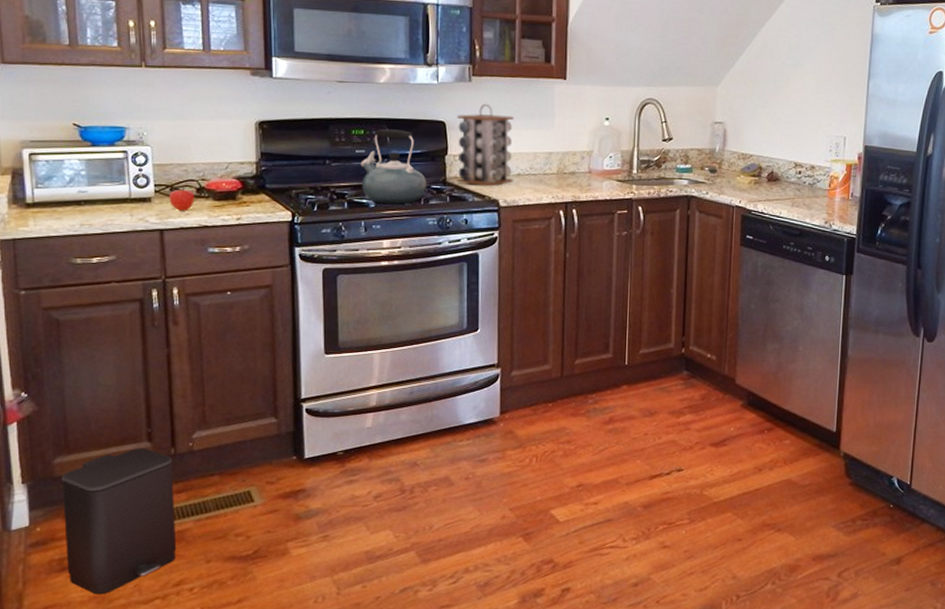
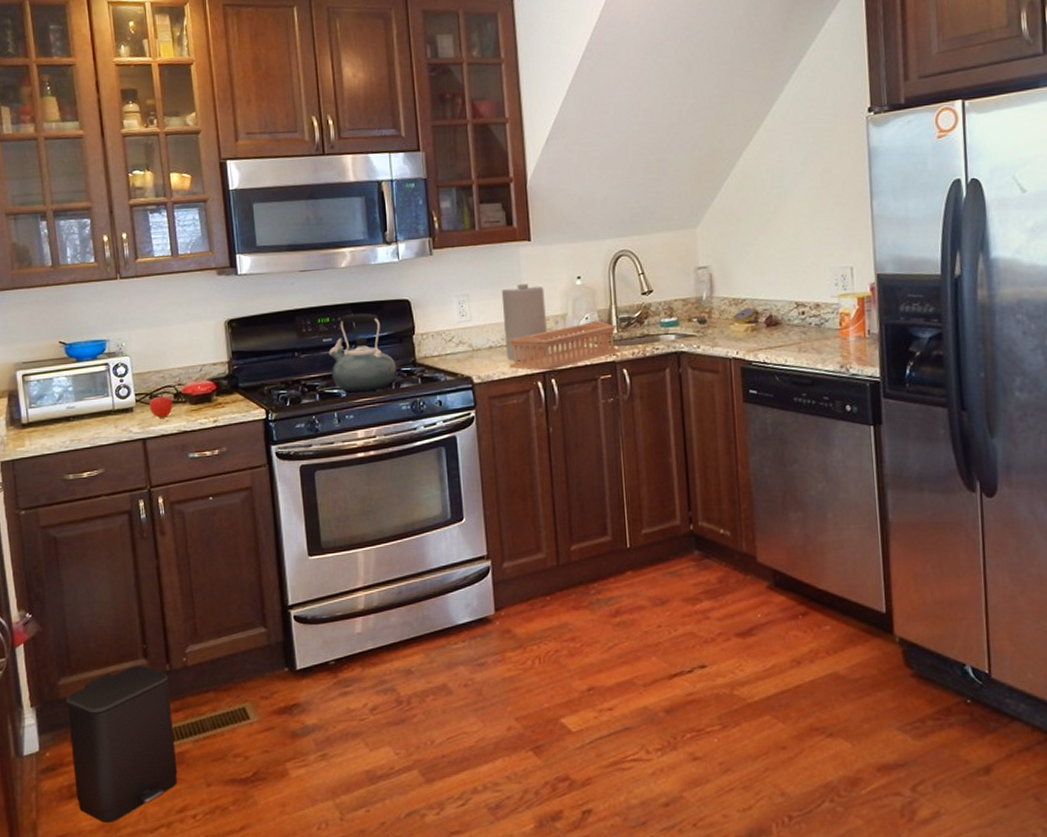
spice rack: present [457,103,515,187] -> none [421,276,485,365]
paper towel holder: none [533,119,574,191] -> present [501,284,547,362]
dish rack: none [534,159,637,202] -> present [508,320,620,371]

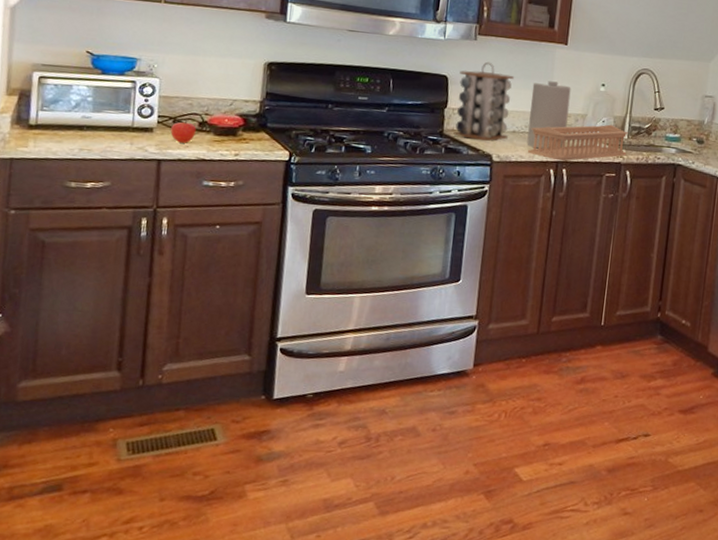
pedal bin: present [66,666,178,823] -> none [15,377,140,528]
kettle: present [328,313,397,393] -> none [360,78,425,152]
spice rack: none [421,276,485,365] -> present [453,61,515,142]

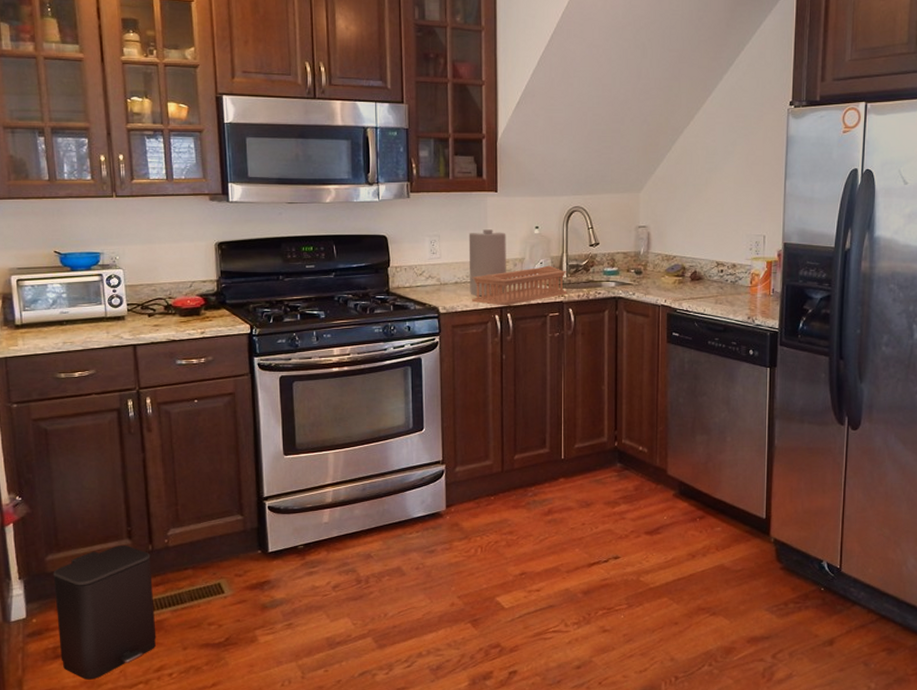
pedal bin: none [15,377,140,528] -> present [53,546,156,680]
fruit: present [170,121,196,143] -> none [140,306,163,327]
spice rack: present [453,61,515,142] -> none [397,217,451,295]

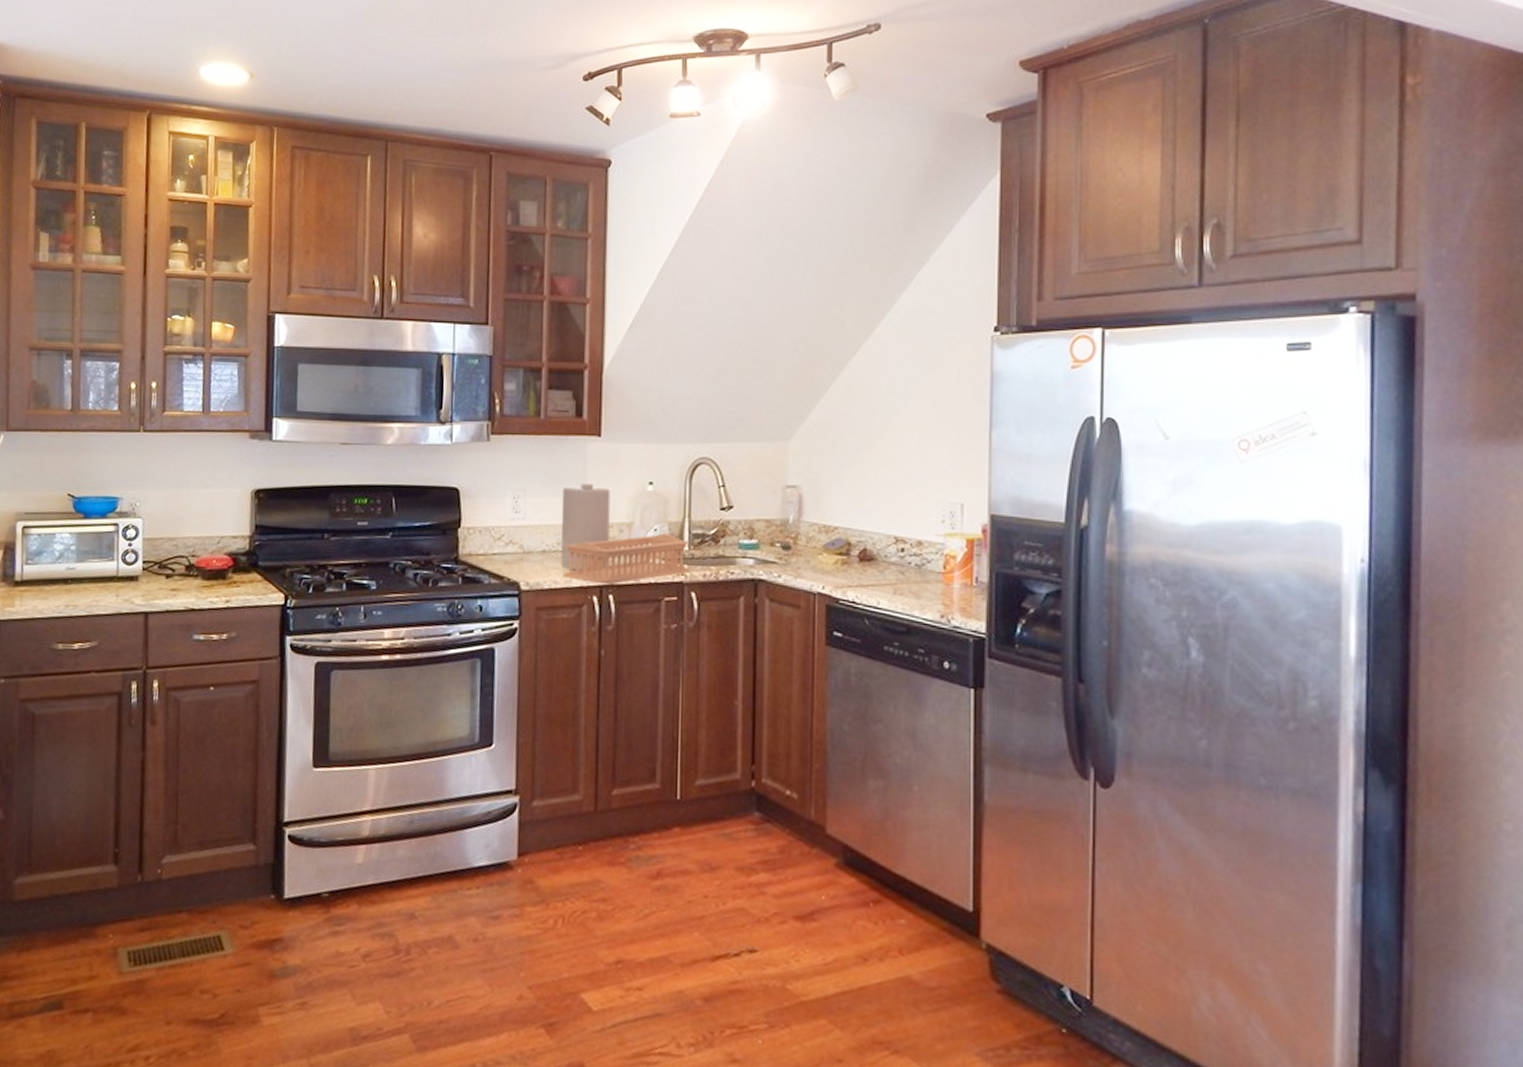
pedal bin: present [53,546,156,680] -> none [16,872,139,1054]

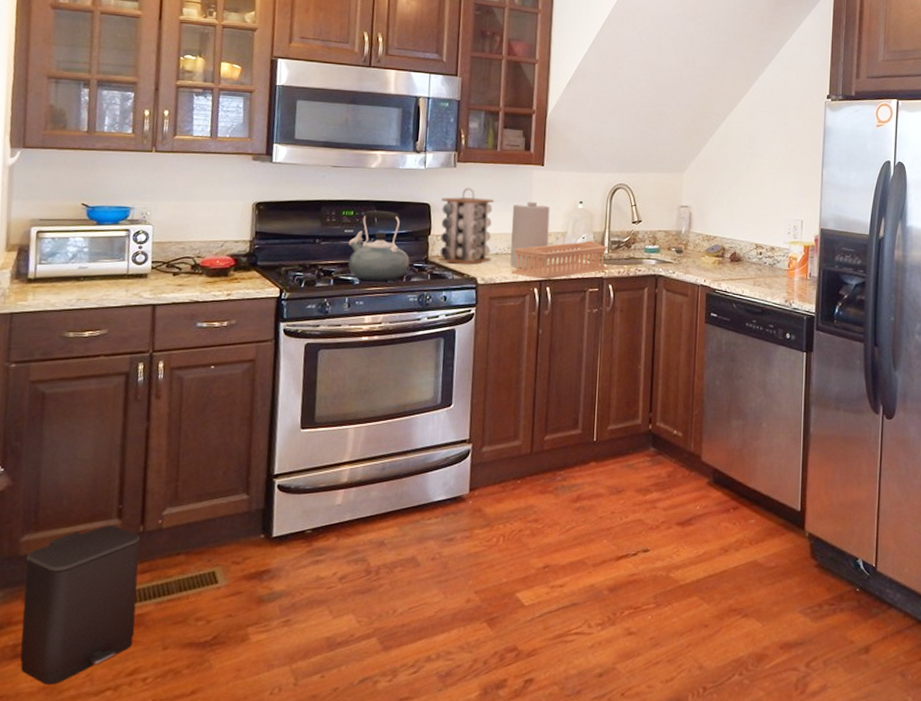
pedal bin: none [16,872,139,1054] -> present [19,526,141,685]
kettle: none [362,497,437,587] -> present [348,210,410,282]
spice rack: none [471,466,540,566] -> present [438,187,495,265]

